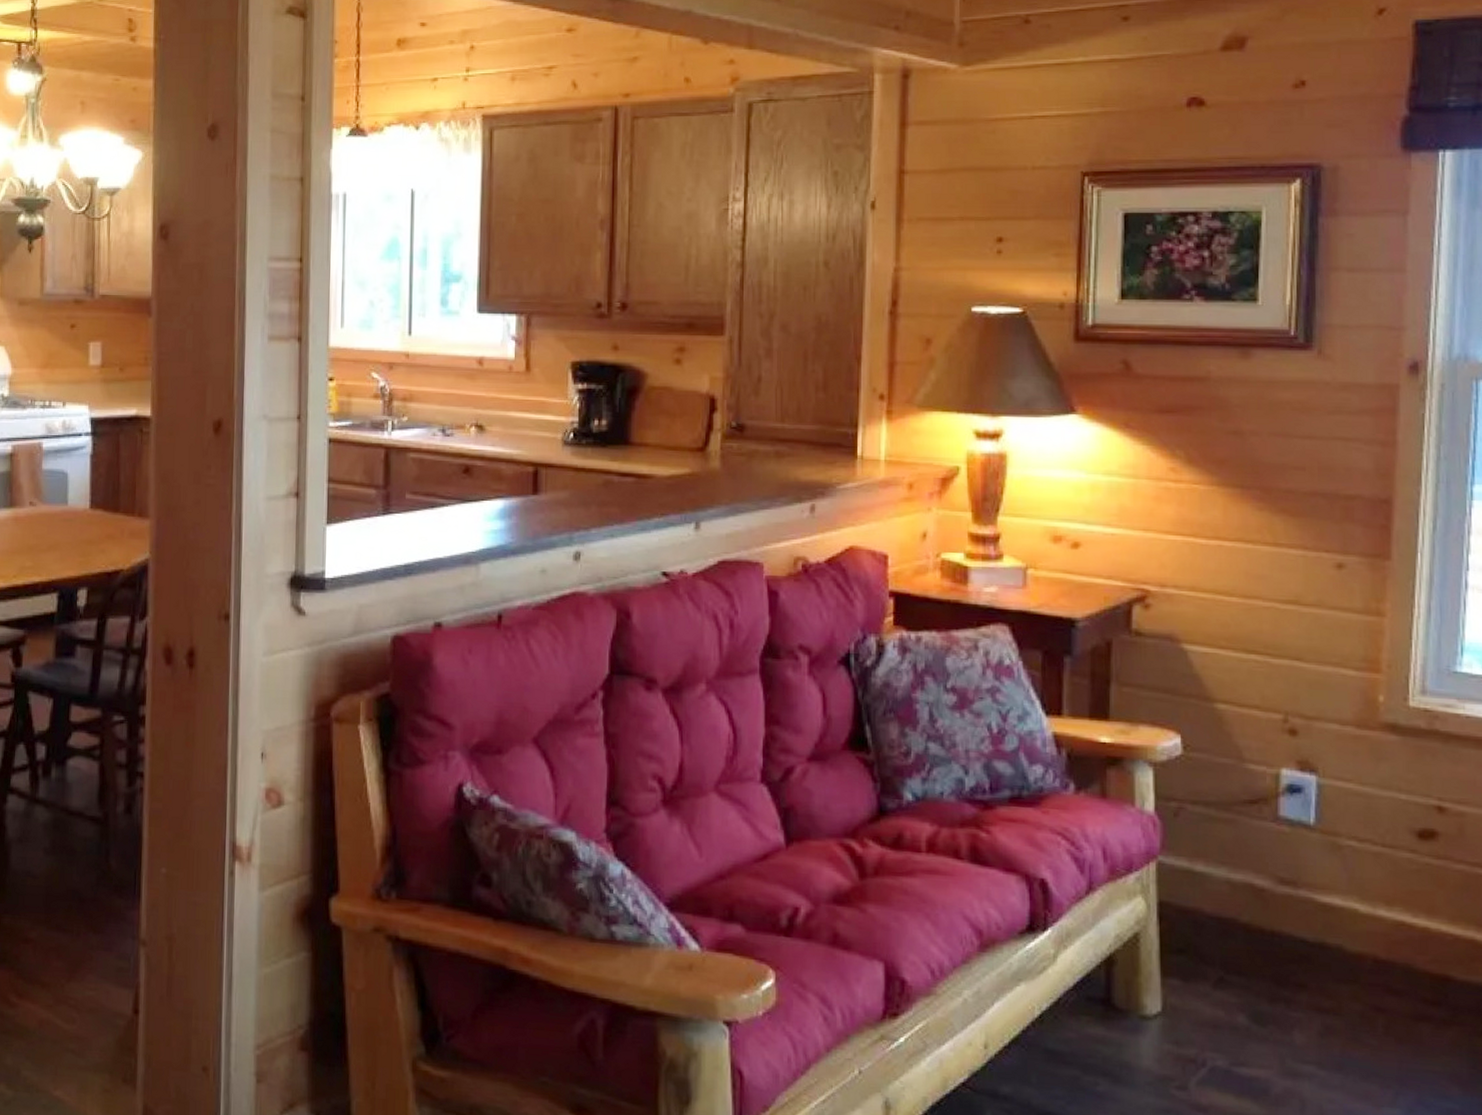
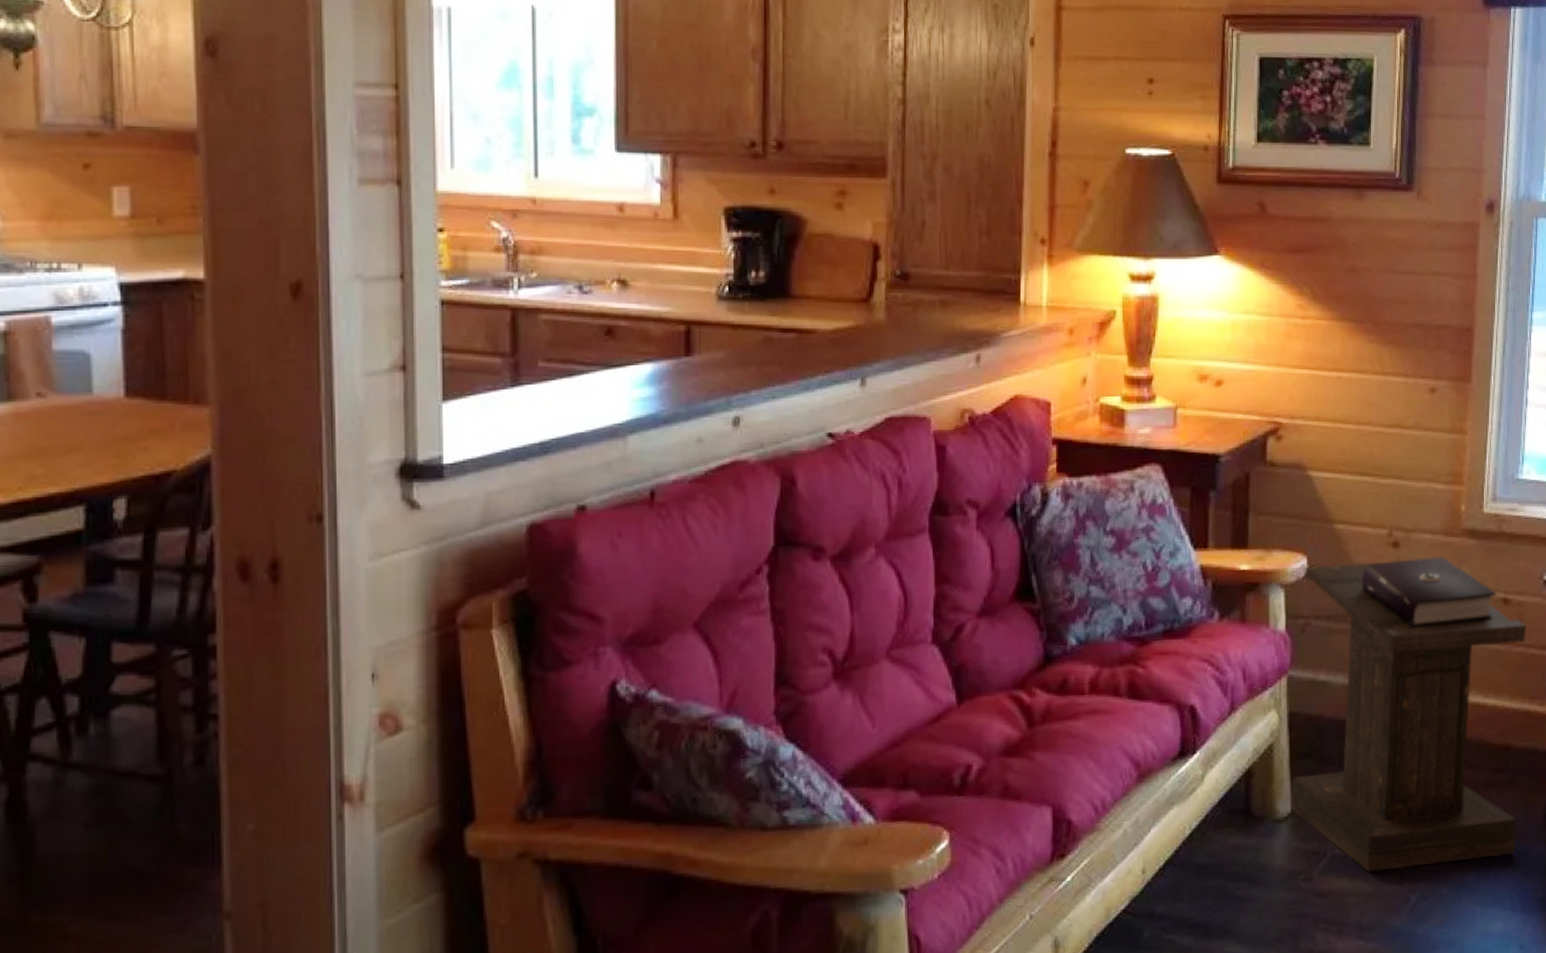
lectern: none [1162,746,1470,1105] -> present [1291,556,1526,873]

